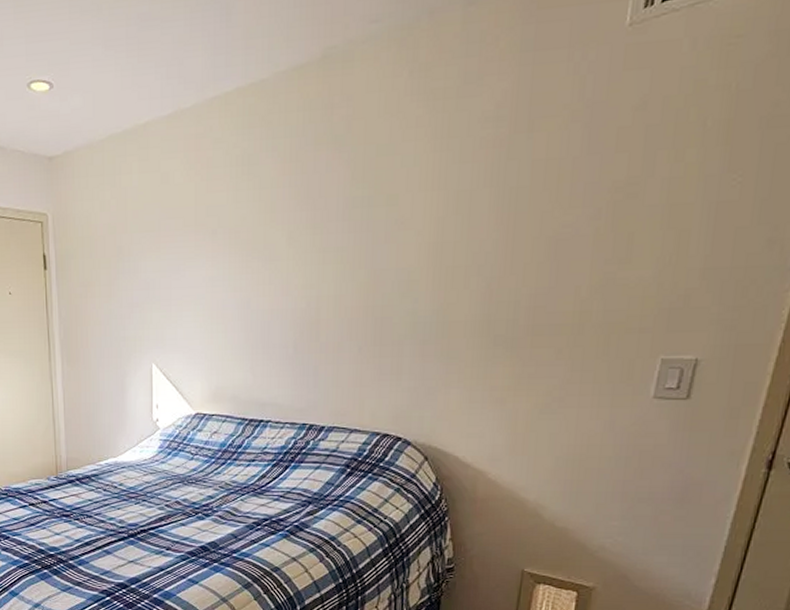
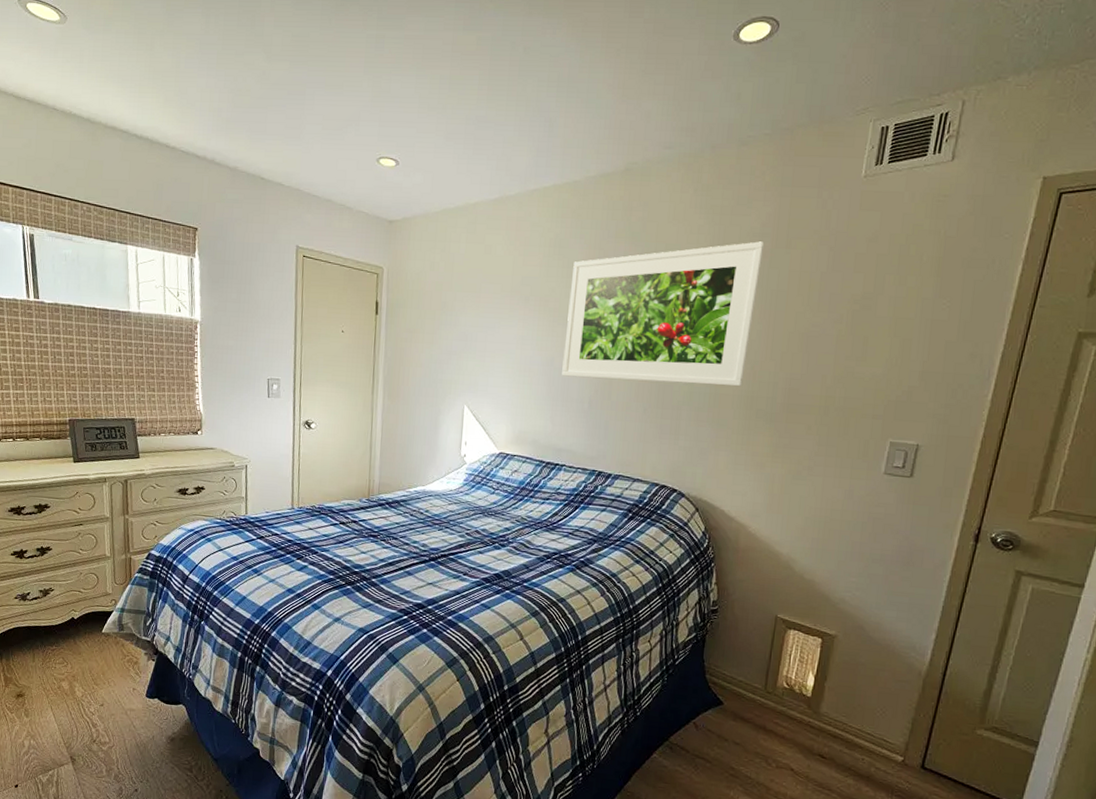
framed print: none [261,127,500,319] -> present [562,241,765,387]

